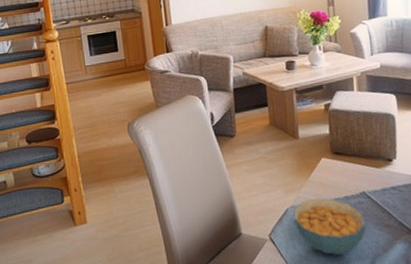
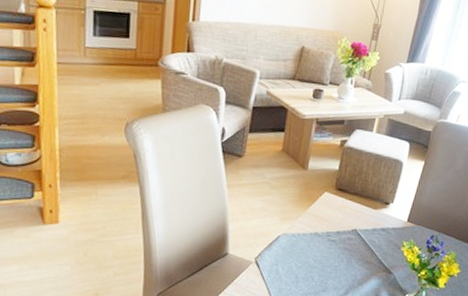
cereal bowl: present [293,198,367,255] -> none [283,229,350,283]

